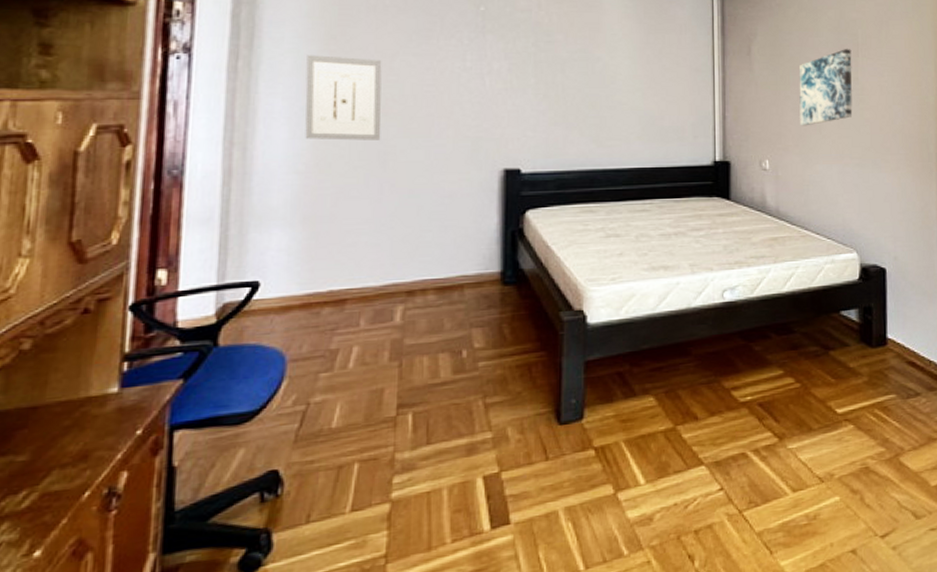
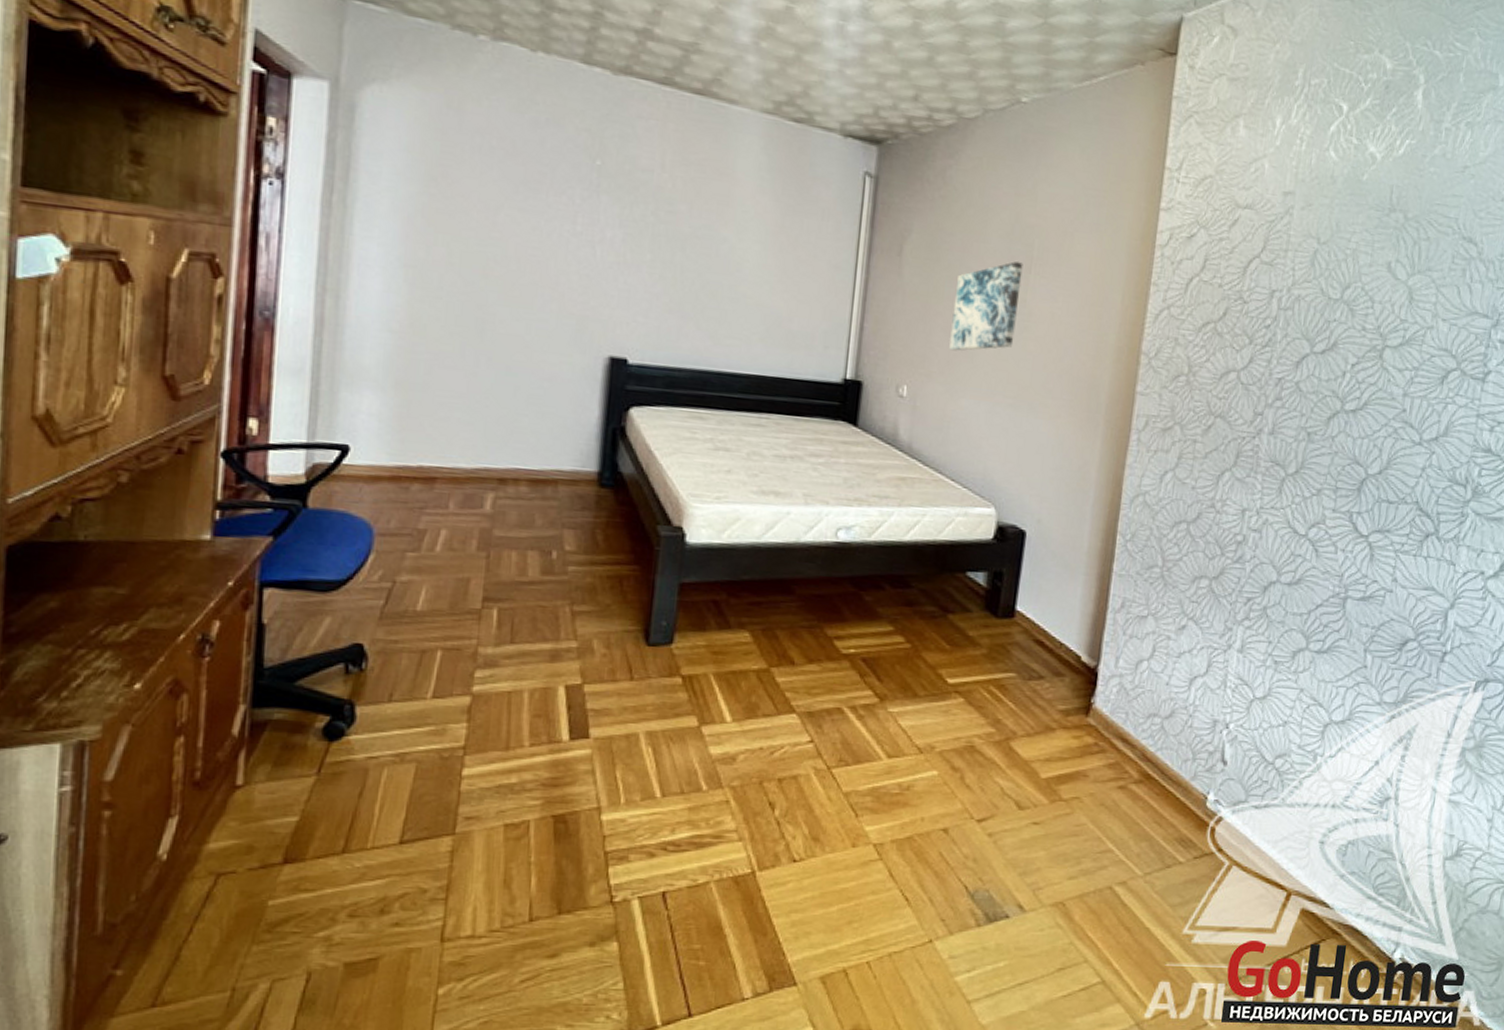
wall art: present [305,55,382,141] -> none [400,196,485,306]

